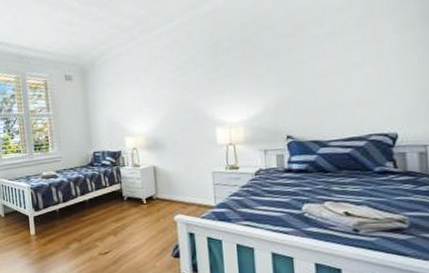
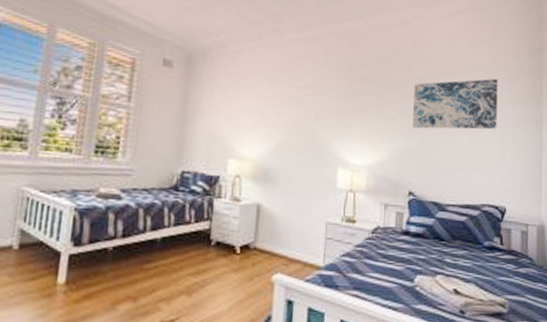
wall art: none [280,12,379,81] -> present [413,78,498,130]

